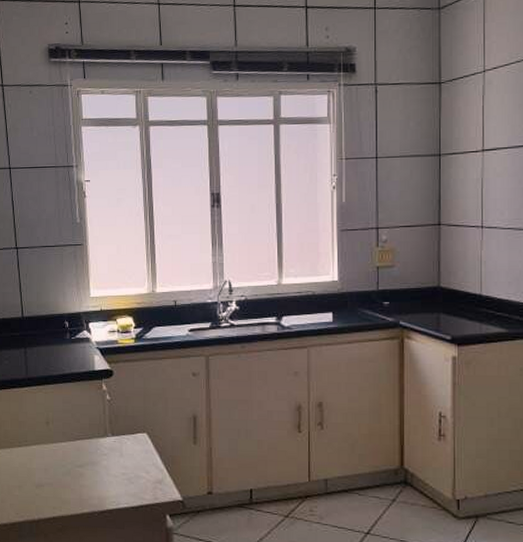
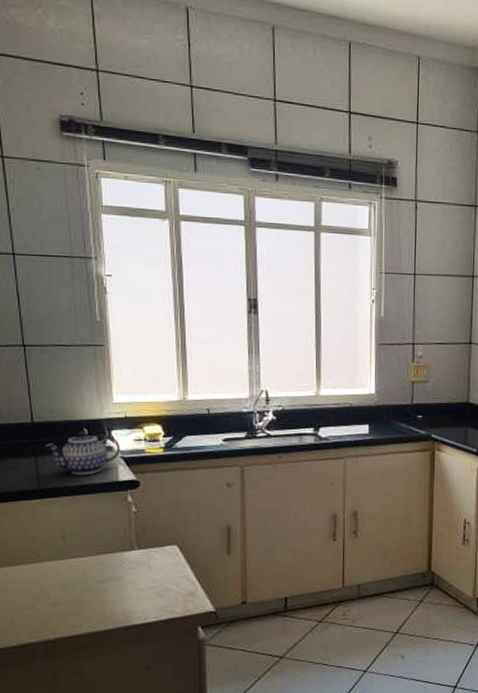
teapot: none [33,323,96,365] -> present [46,430,120,476]

